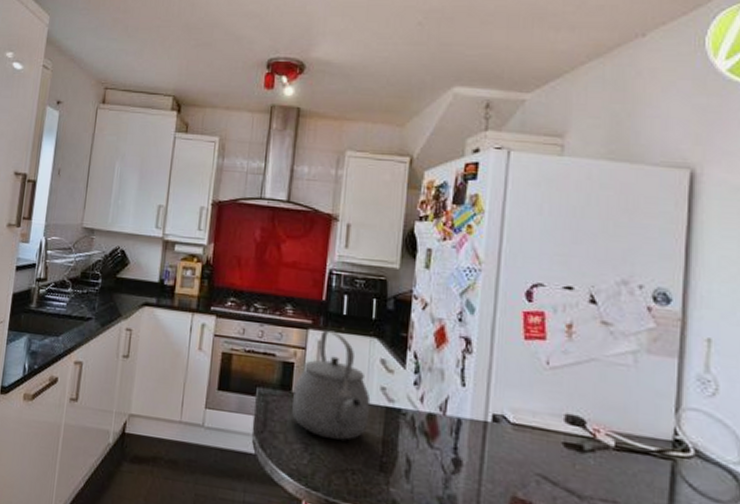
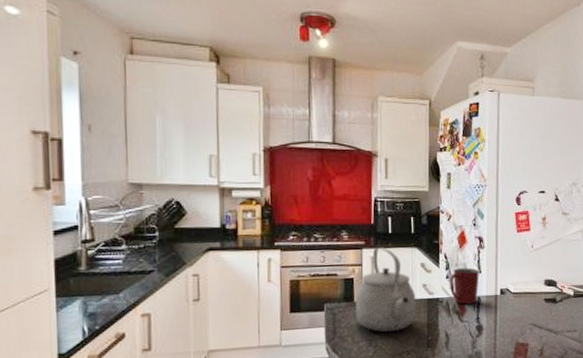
mug: none [418,374,462,427] -> present [450,268,479,305]

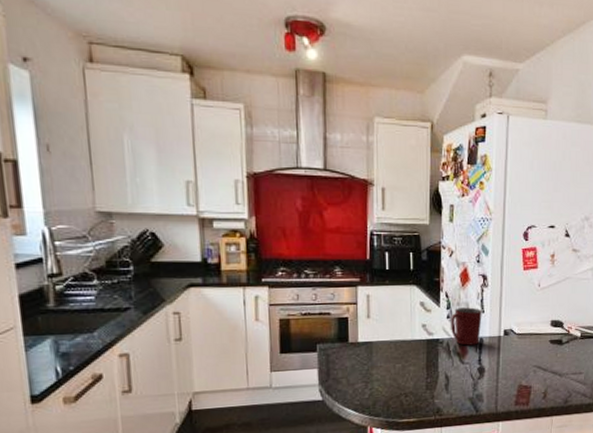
tea kettle: present [355,247,416,332] -> none [349,285,415,374]

